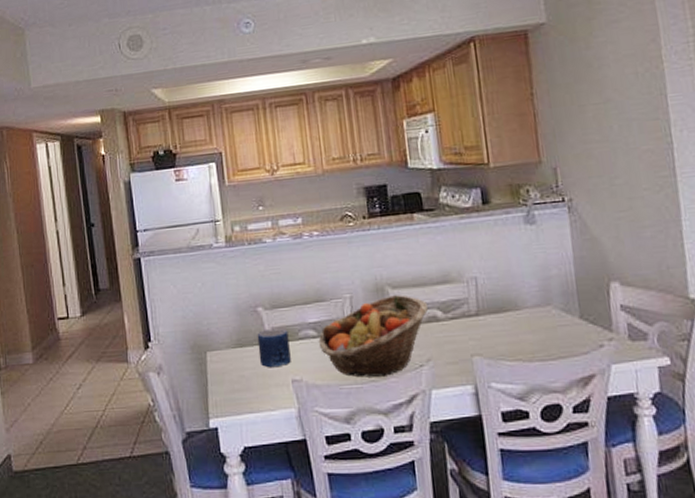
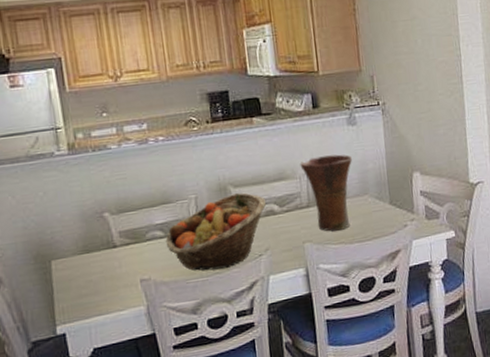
candle: present [257,329,291,368] -> none [104,232,139,270]
vase: none [467,257,532,346] -> present [300,154,353,231]

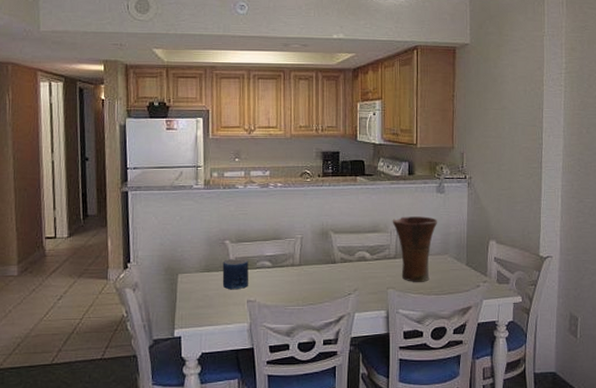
candle: none [104,232,139,270] -> present [222,259,248,290]
fruit basket: present [165,193,266,271] -> none [272,239,359,301]

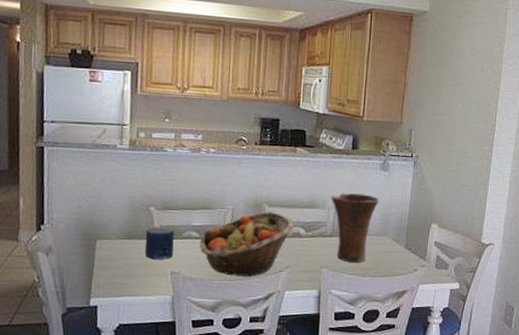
fruit basket: none [272,239,359,301] -> present [199,212,294,277]

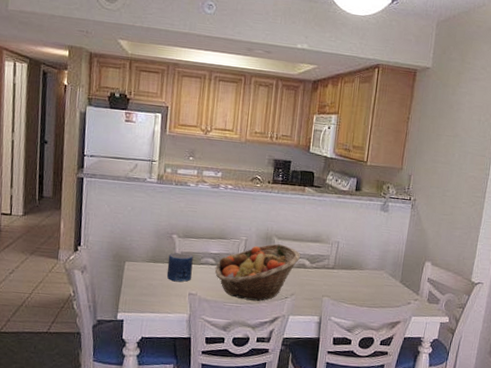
vase: present [331,193,380,263] -> none [334,230,379,294]

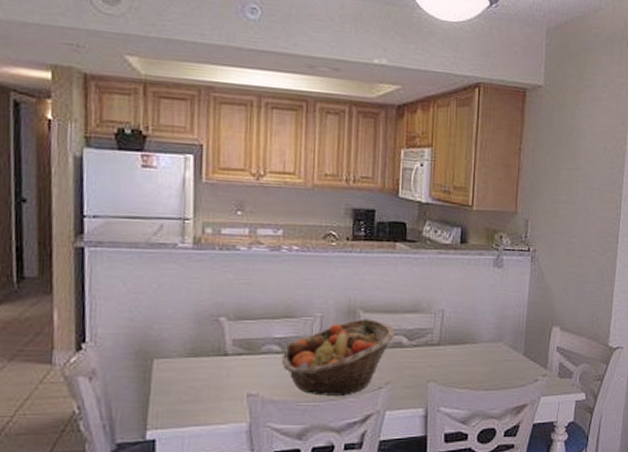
candle: present [166,252,193,282] -> none [214,341,251,381]

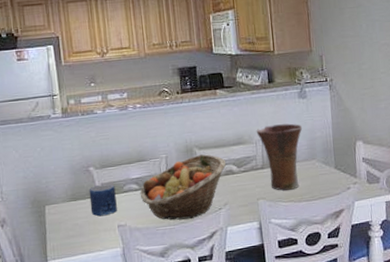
candle: none [214,341,251,381] -> present [89,184,117,216]
vase: none [437,294,493,374] -> present [256,123,303,191]

